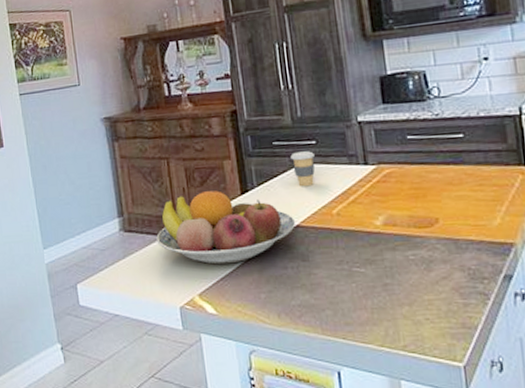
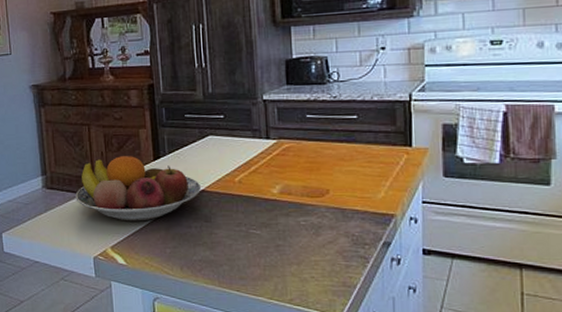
coffee cup: present [290,151,315,187] -> none [200,124,222,156]

